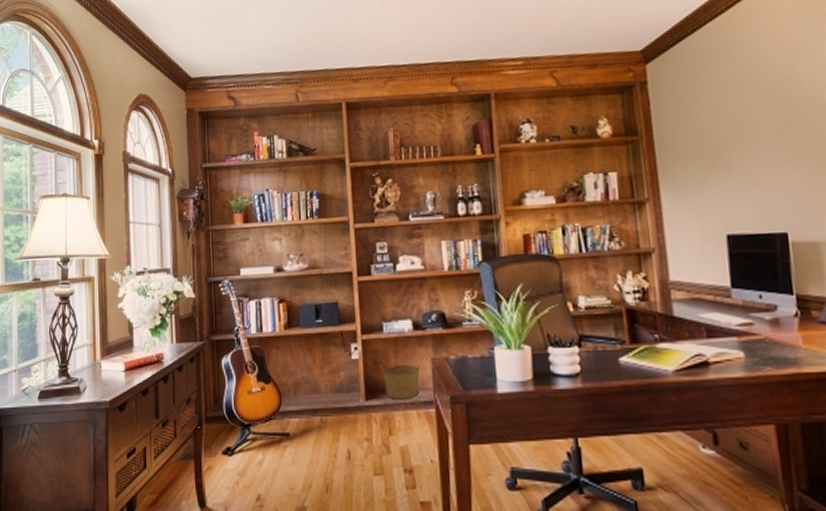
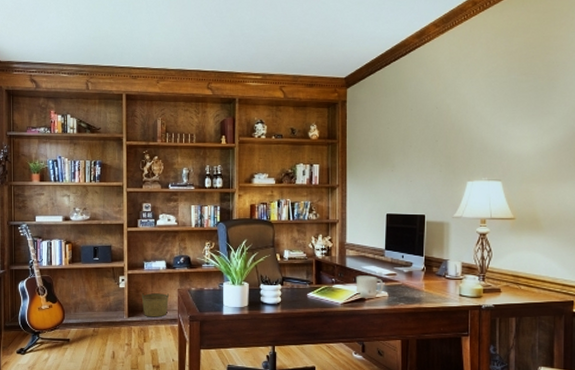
mug: none [690,327,736,363] -> present [356,275,384,299]

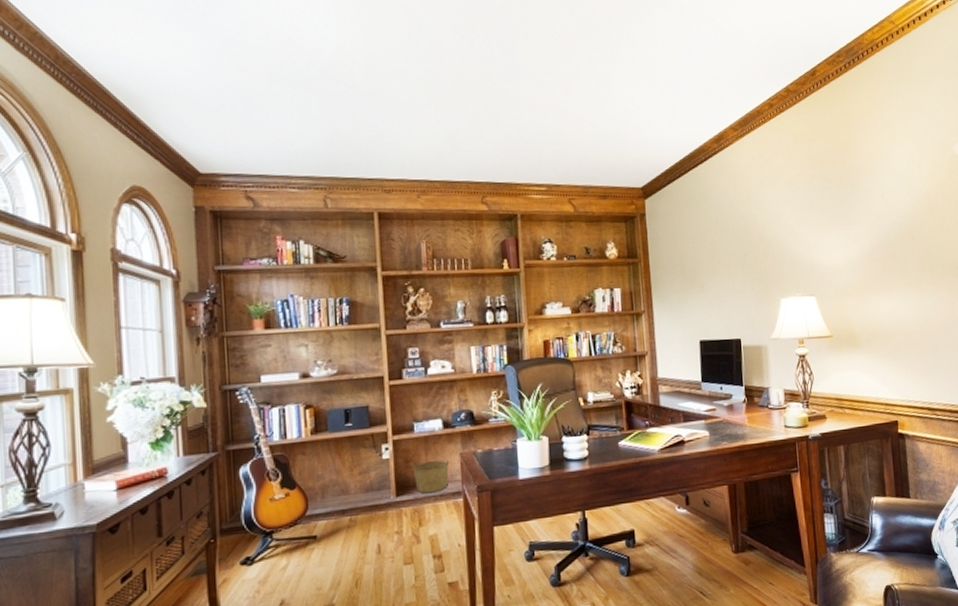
mug: present [356,275,384,299] -> none [672,413,704,442]

